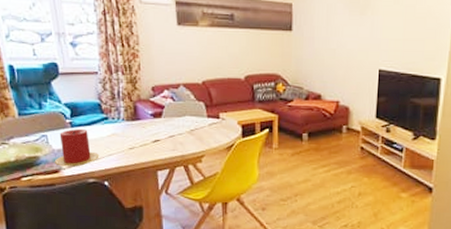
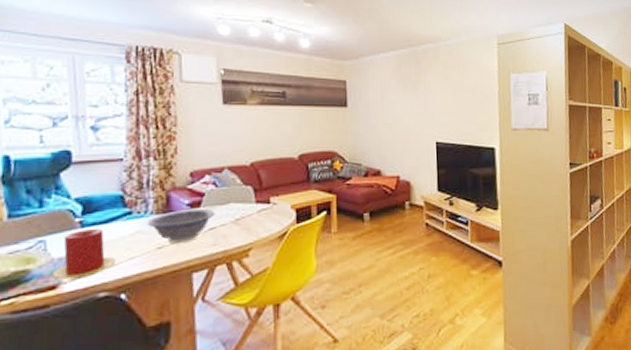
decorative bowl: none [120,119,174,146] -> present [147,209,215,243]

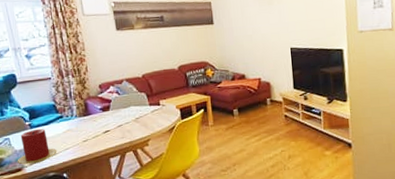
decorative bowl: present [147,209,215,243] -> none [74,111,121,138]

